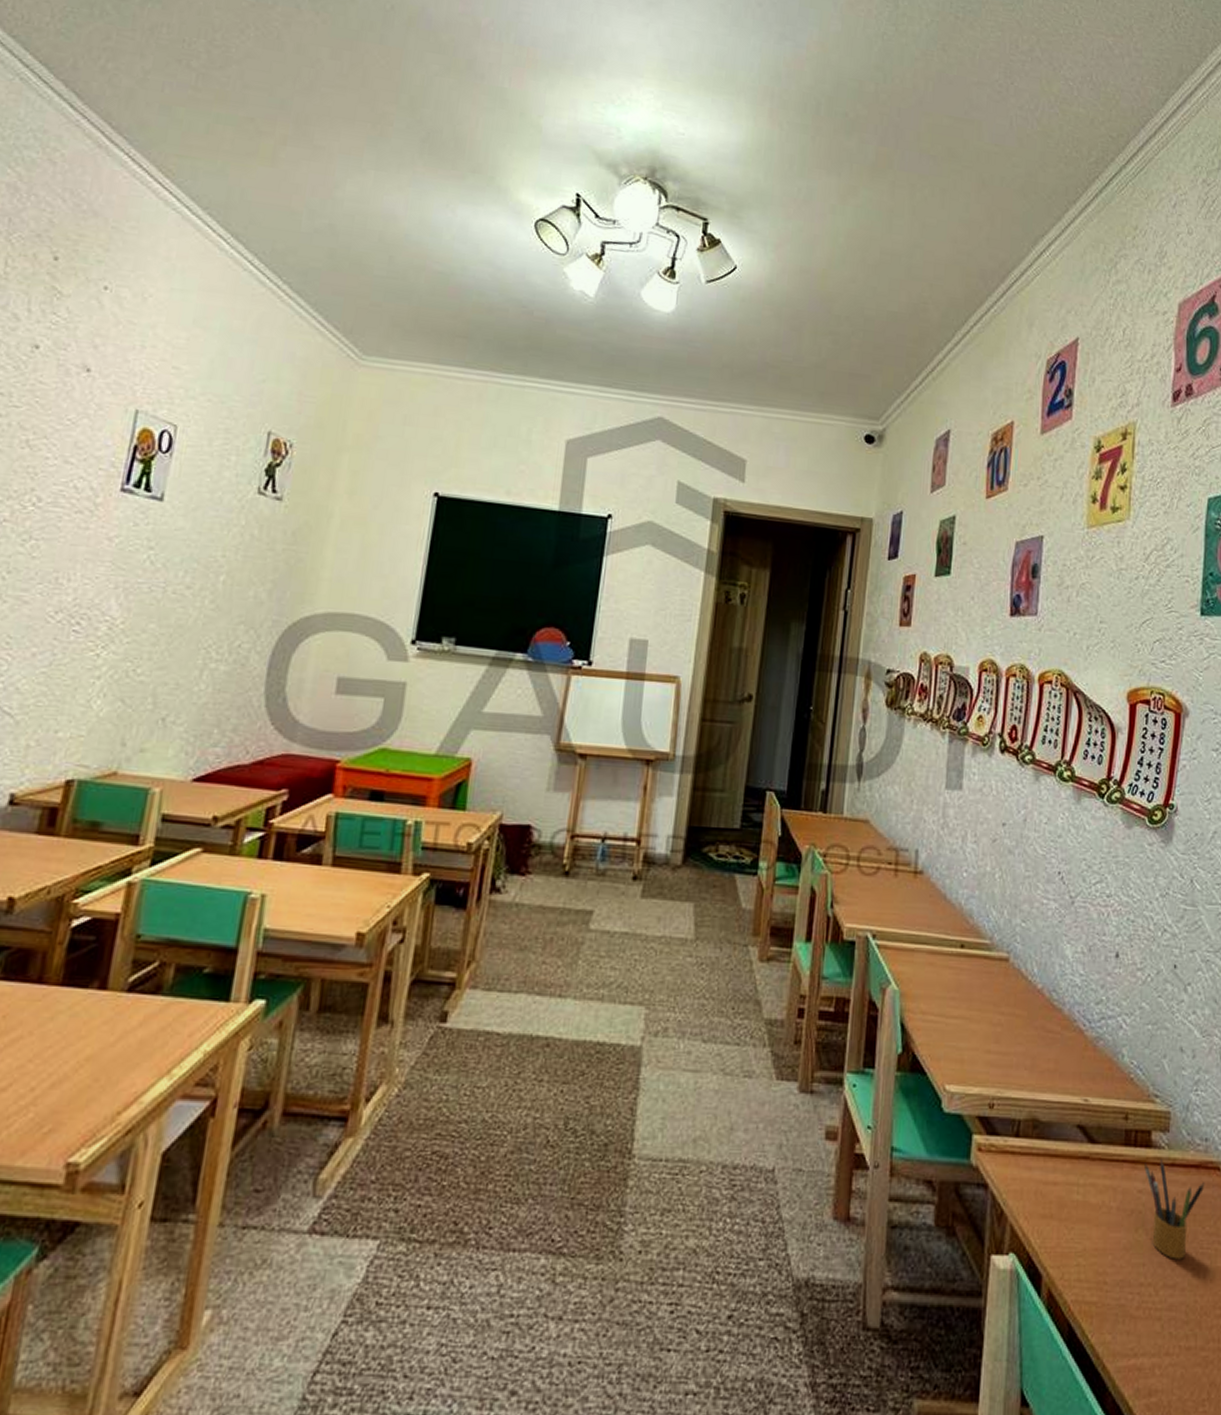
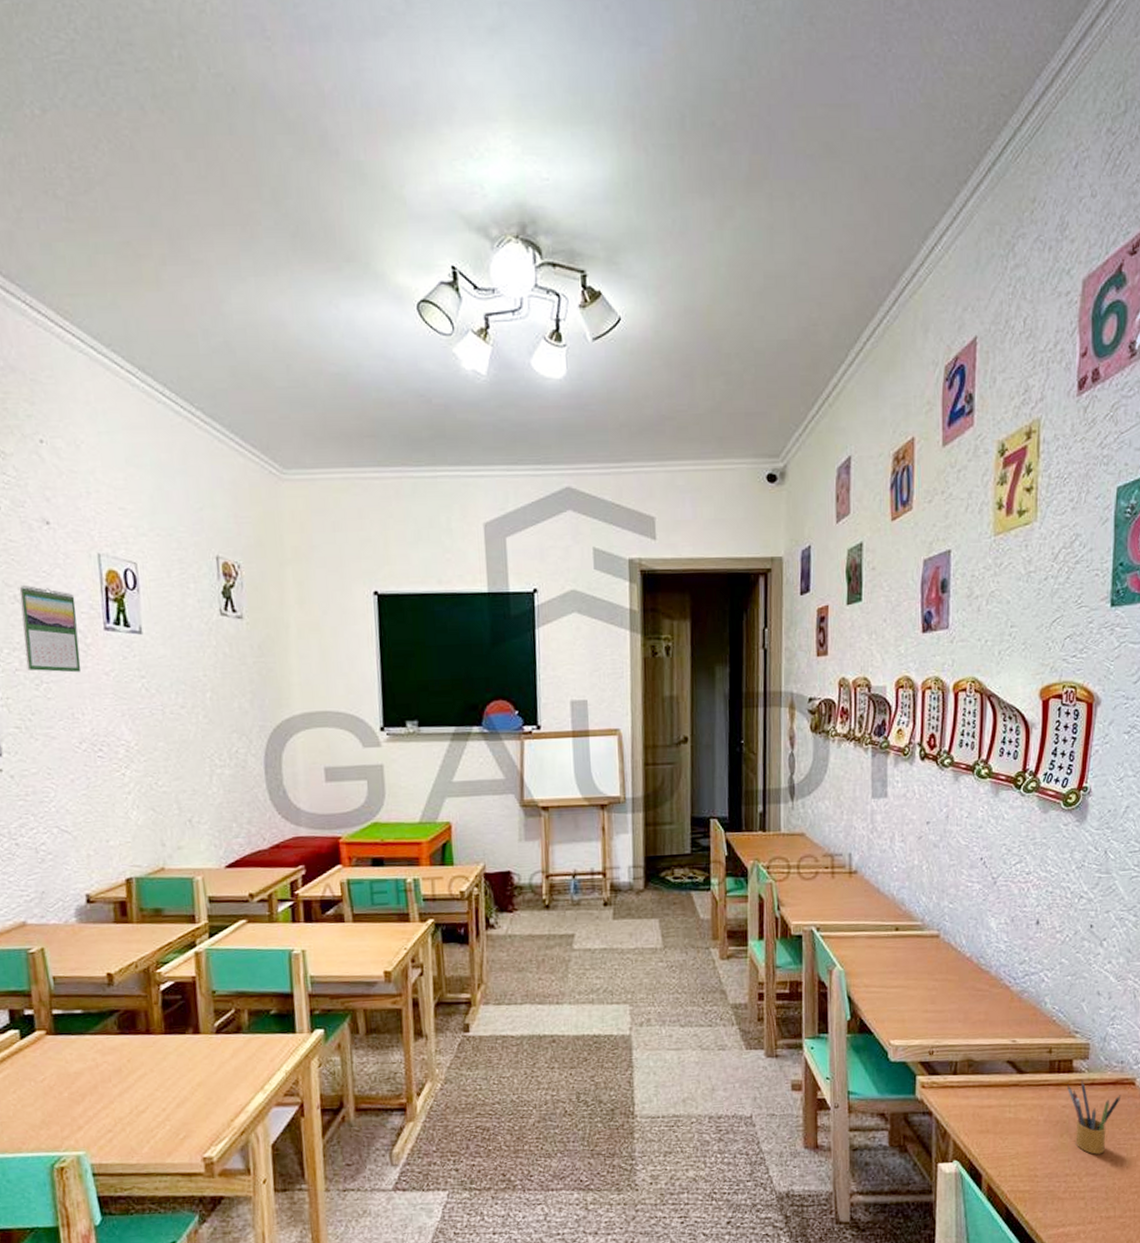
calendar: none [17,429,97,533] -> present [19,584,82,673]

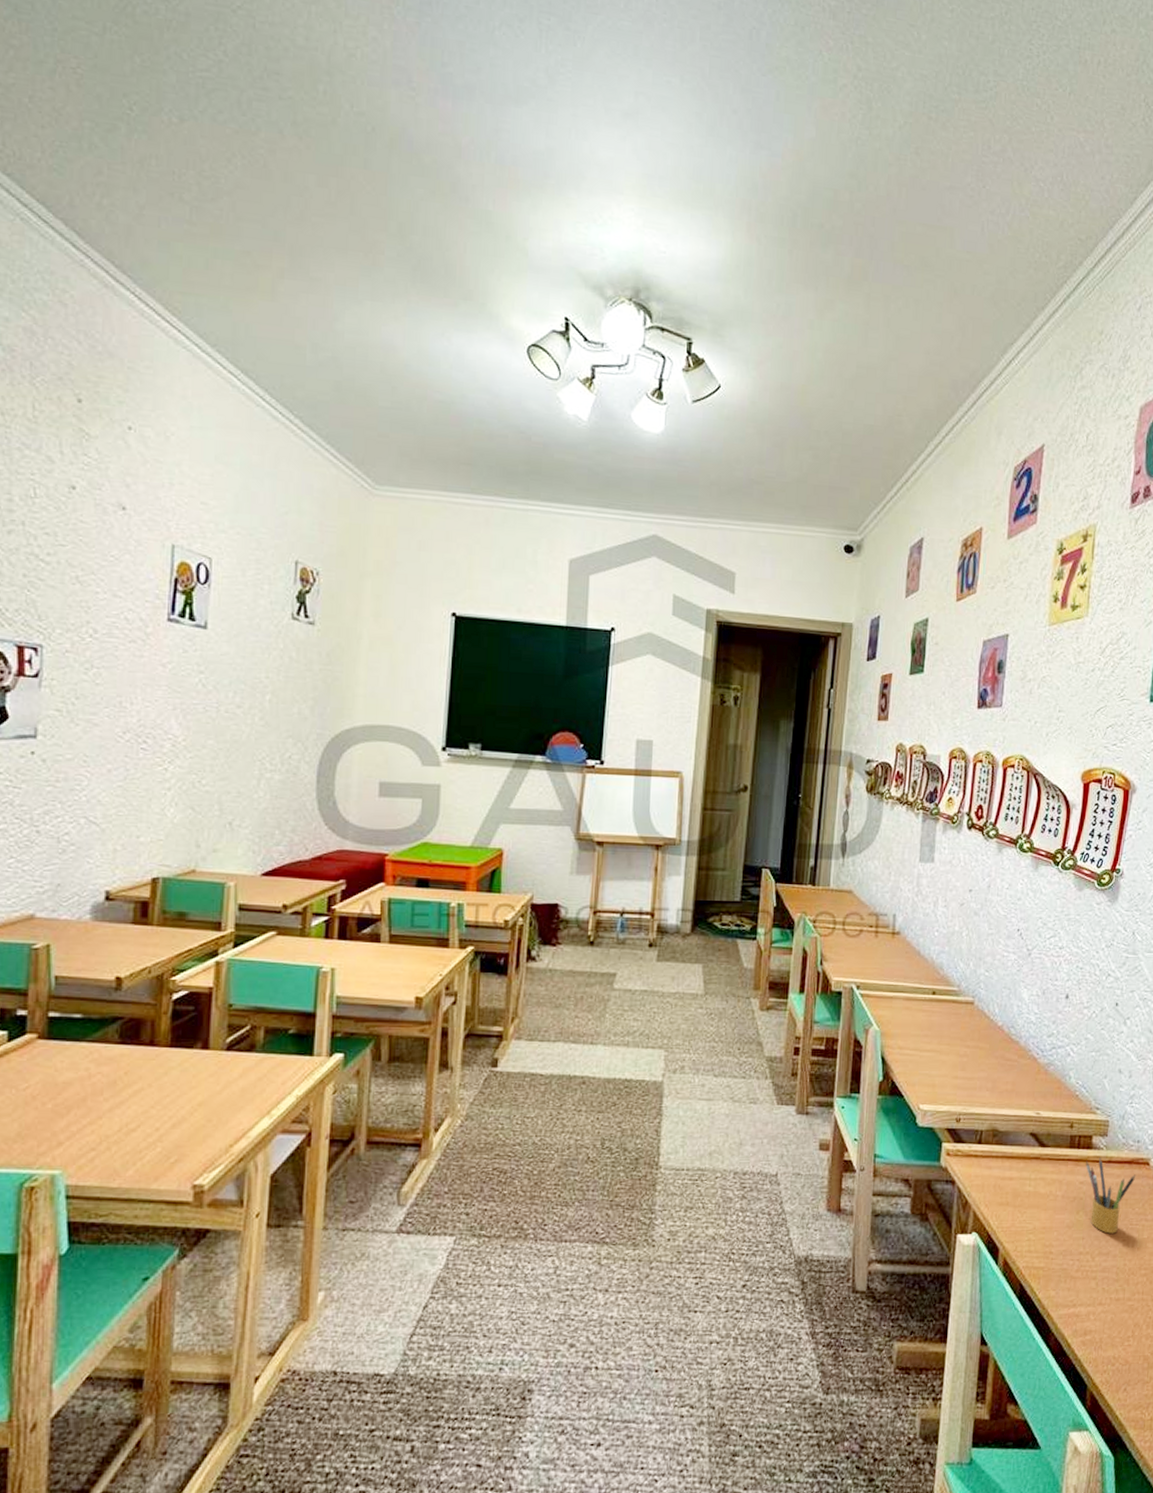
calendar: present [19,584,82,673] -> none [78,566,141,661]

